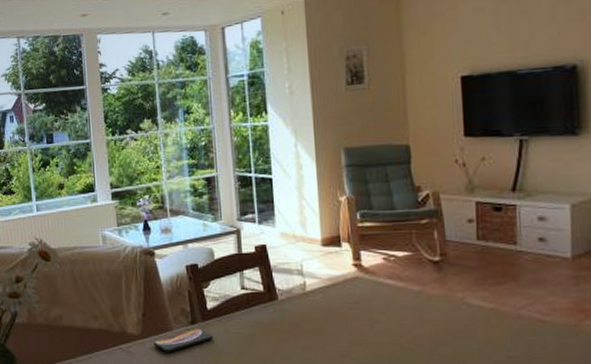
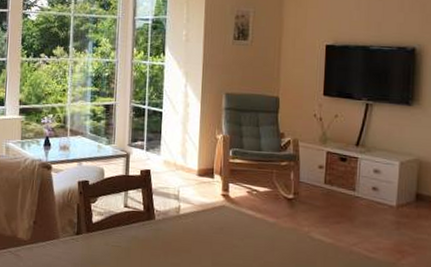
smartphone: present [153,328,214,352] -> none [40,238,95,258]

